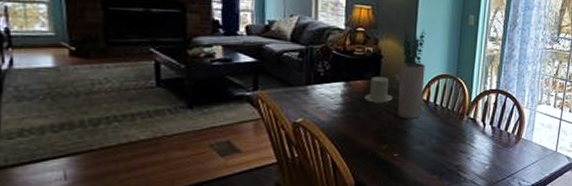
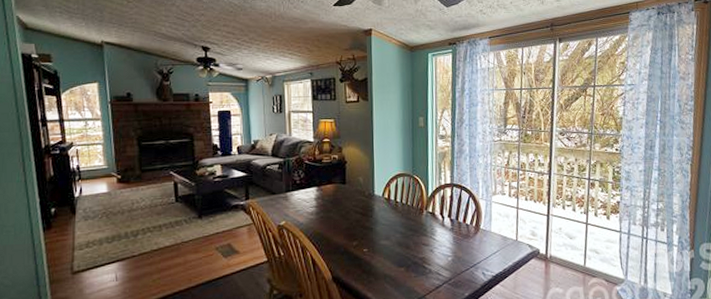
candle: present [364,76,393,103] -> none [334,179,358,204]
vase: present [398,29,426,119] -> none [362,134,385,217]

